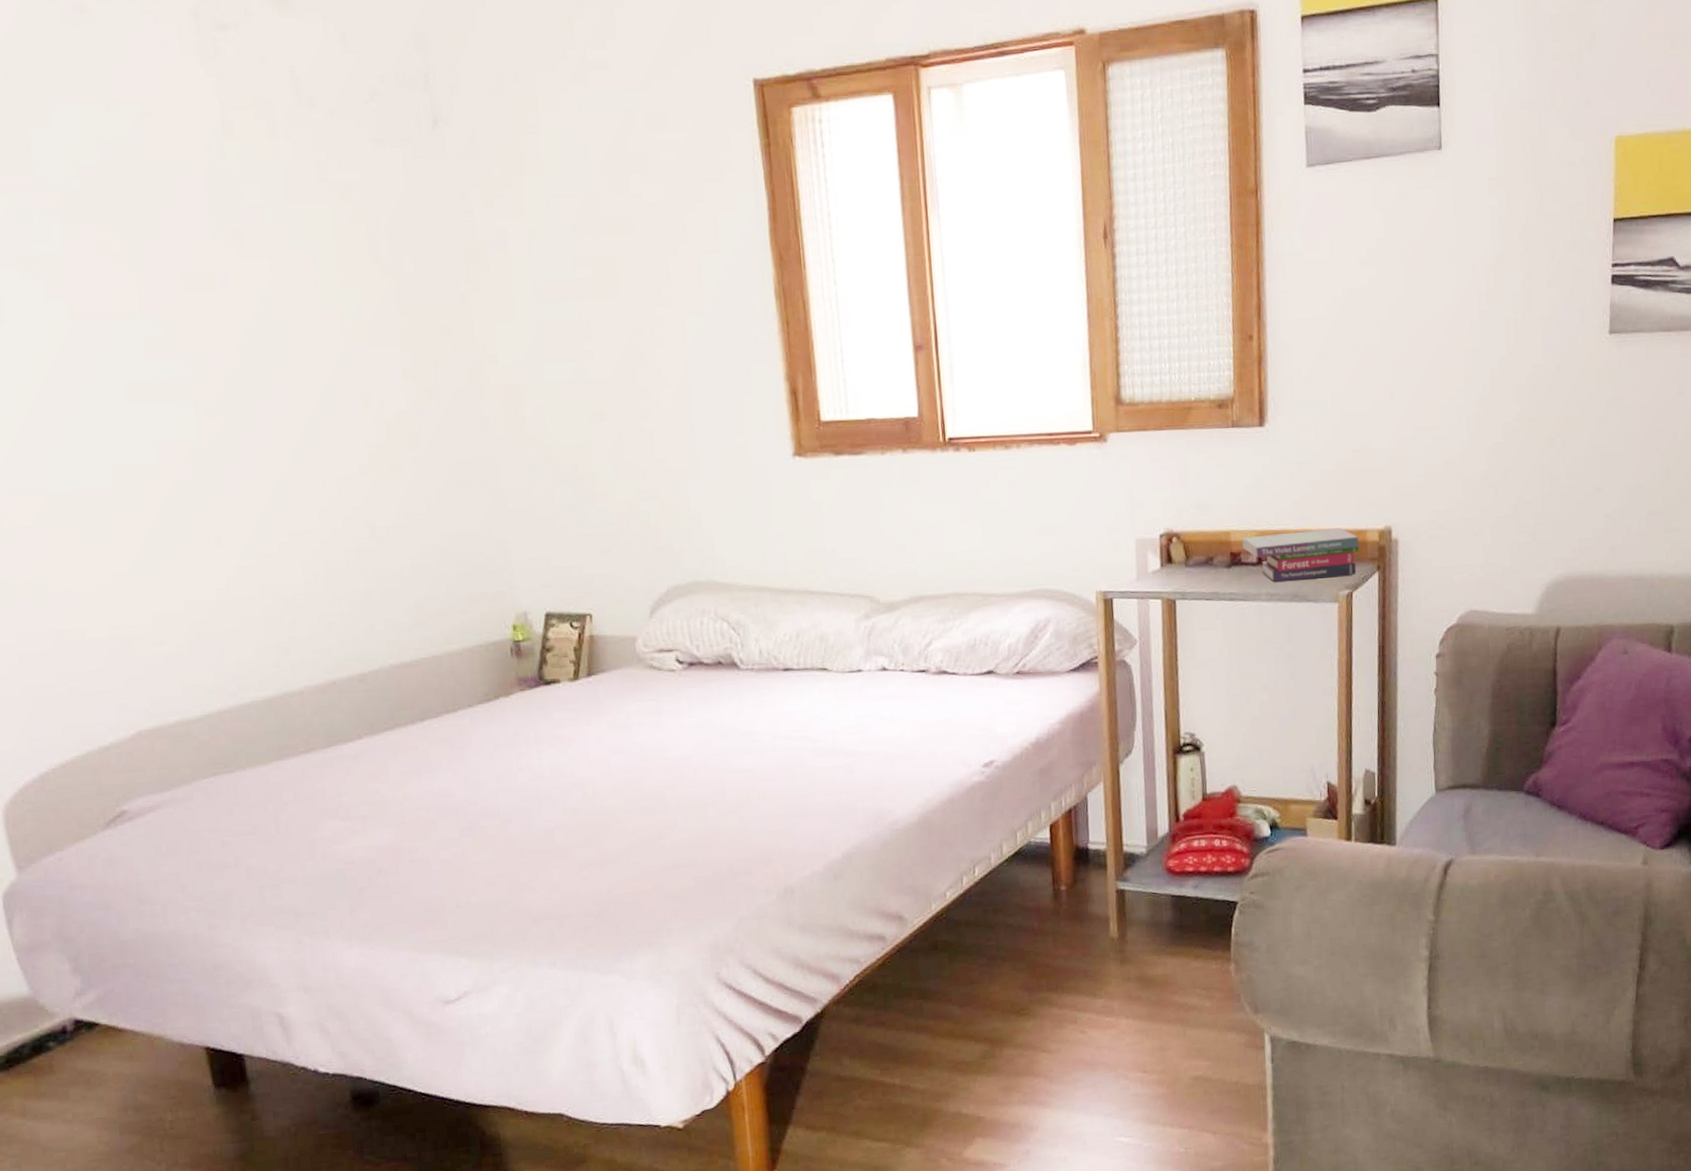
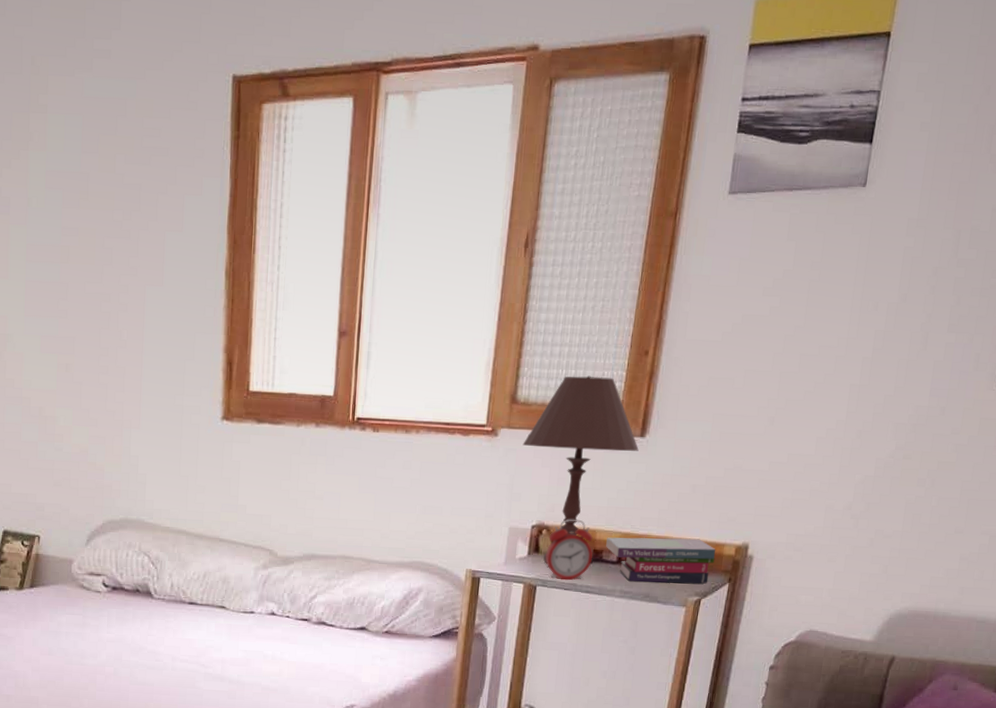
table lamp: none [1135,367,1260,575] -> present [522,375,639,564]
alarm clock: none [1180,522,1231,591] -> present [545,519,593,580]

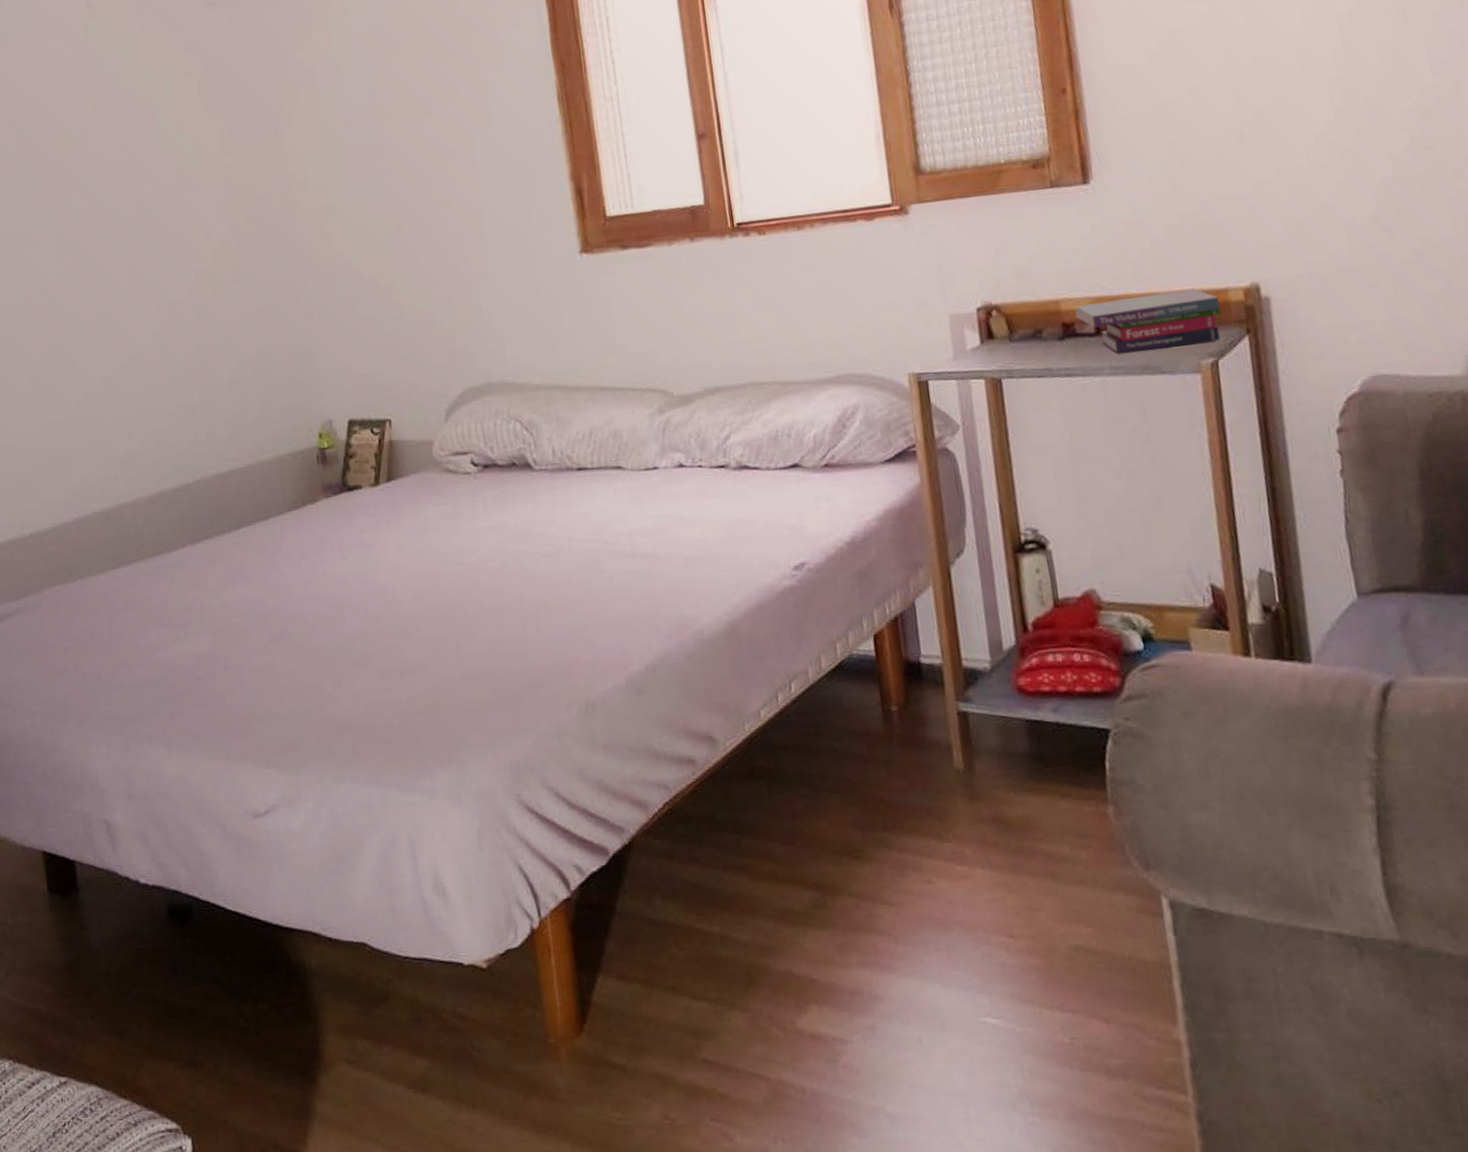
table lamp: present [522,375,639,564] -> none [941,125,1086,351]
alarm clock: present [545,519,593,580] -> none [1001,291,1064,368]

